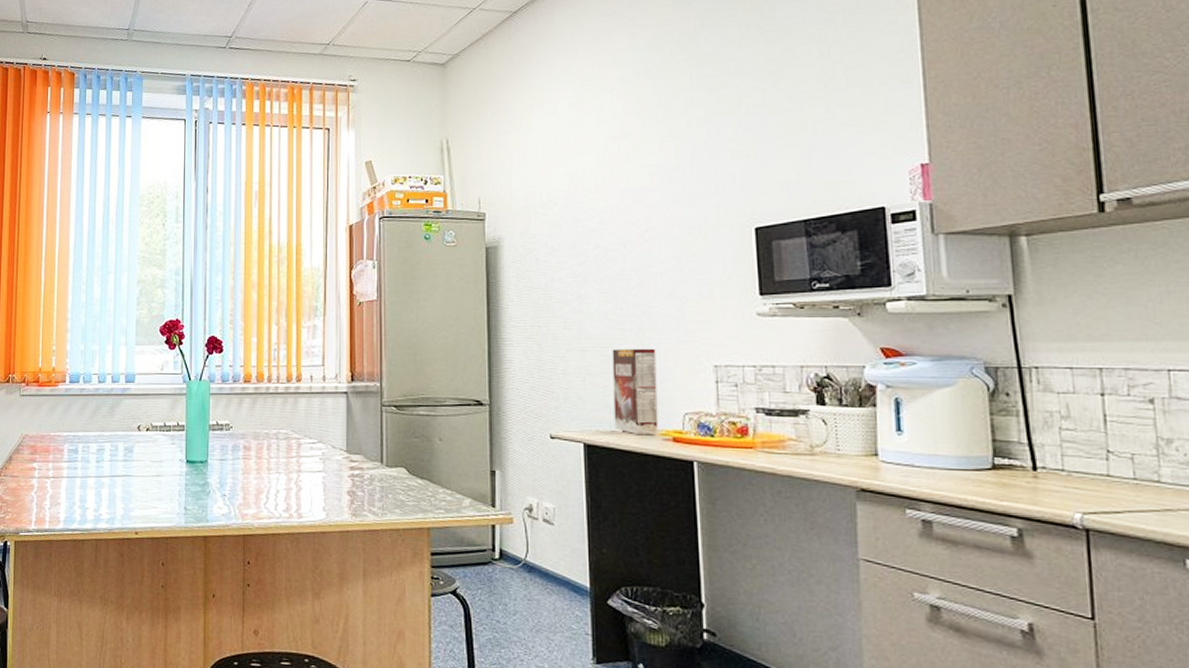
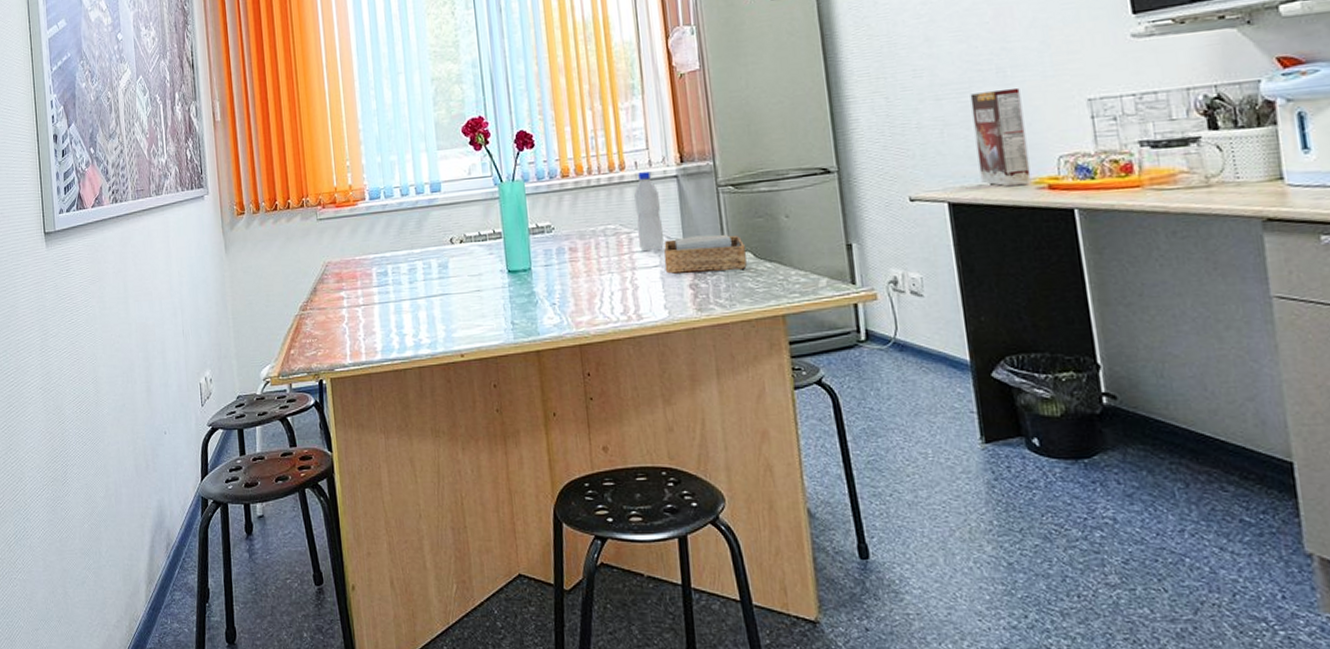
water bottle: none [306,386,329,458] -> present [634,172,664,252]
napkin holder: none [327,448,400,484] -> present [664,234,747,274]

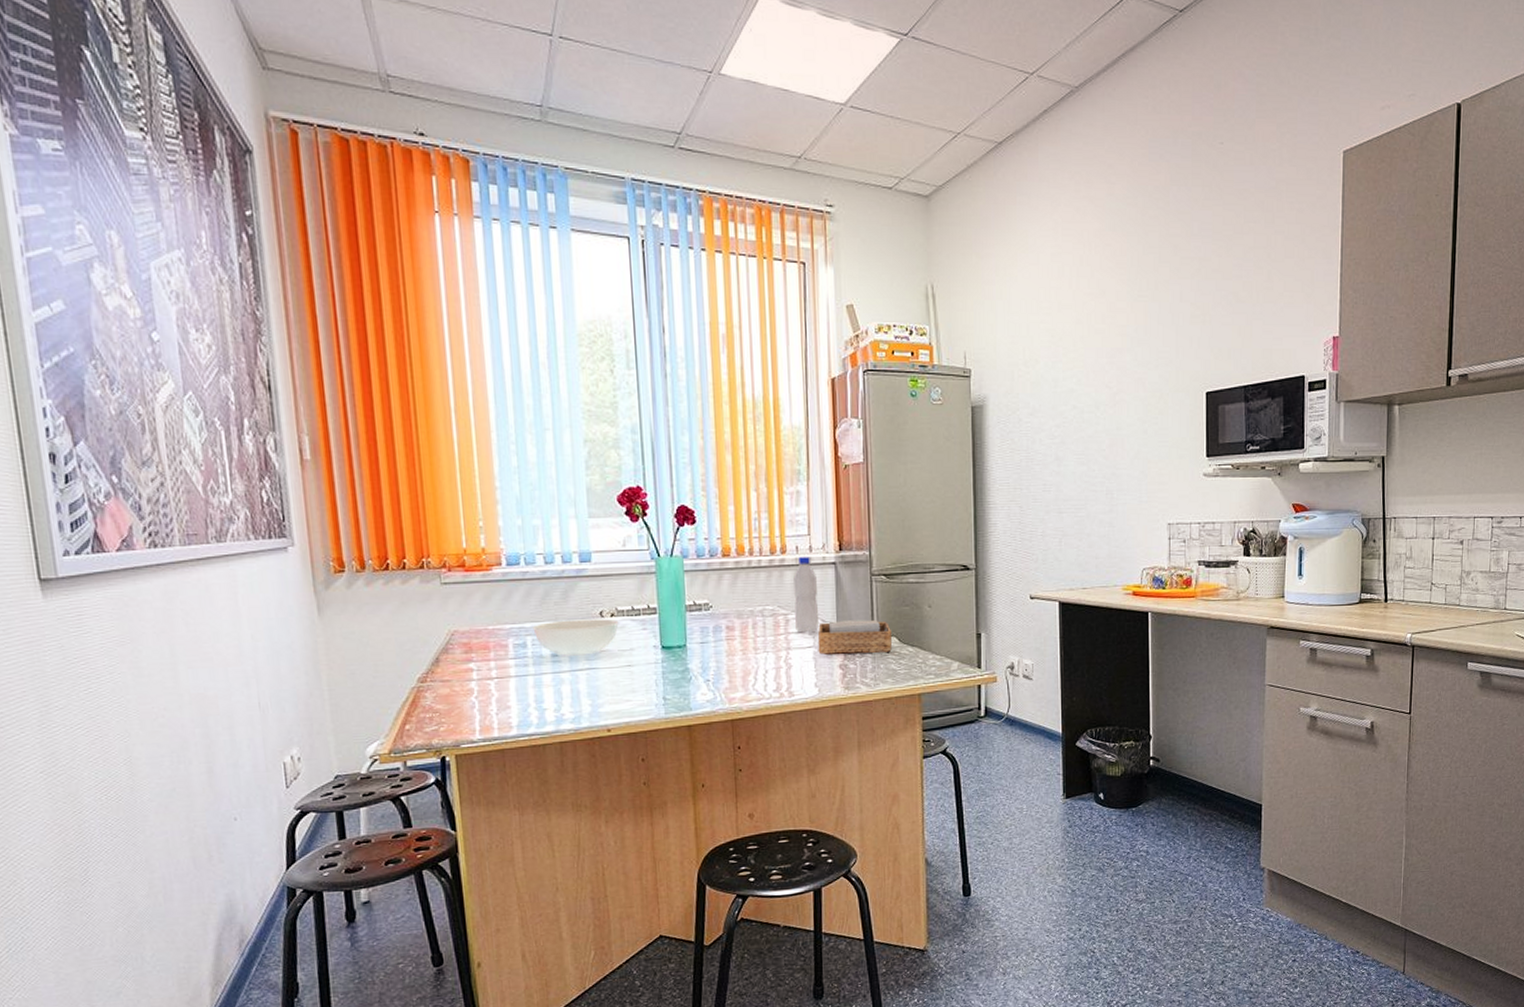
bowl: none [392,245,468,284] -> present [533,619,619,658]
cereal box: present [970,87,1032,187] -> none [1085,508,1121,591]

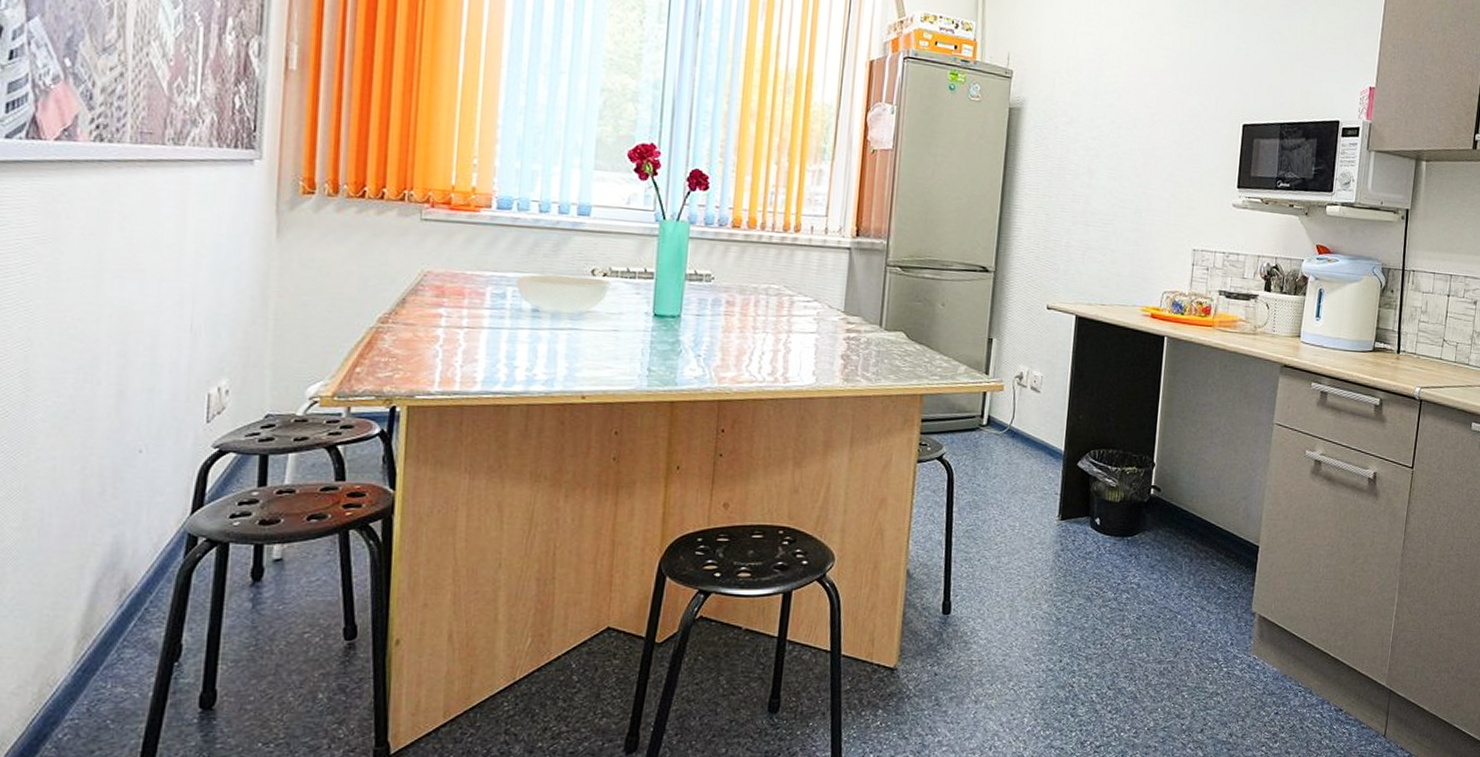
water bottle: present [793,557,818,633] -> none [799,238,829,318]
napkin holder: present [817,619,892,655] -> none [820,308,900,348]

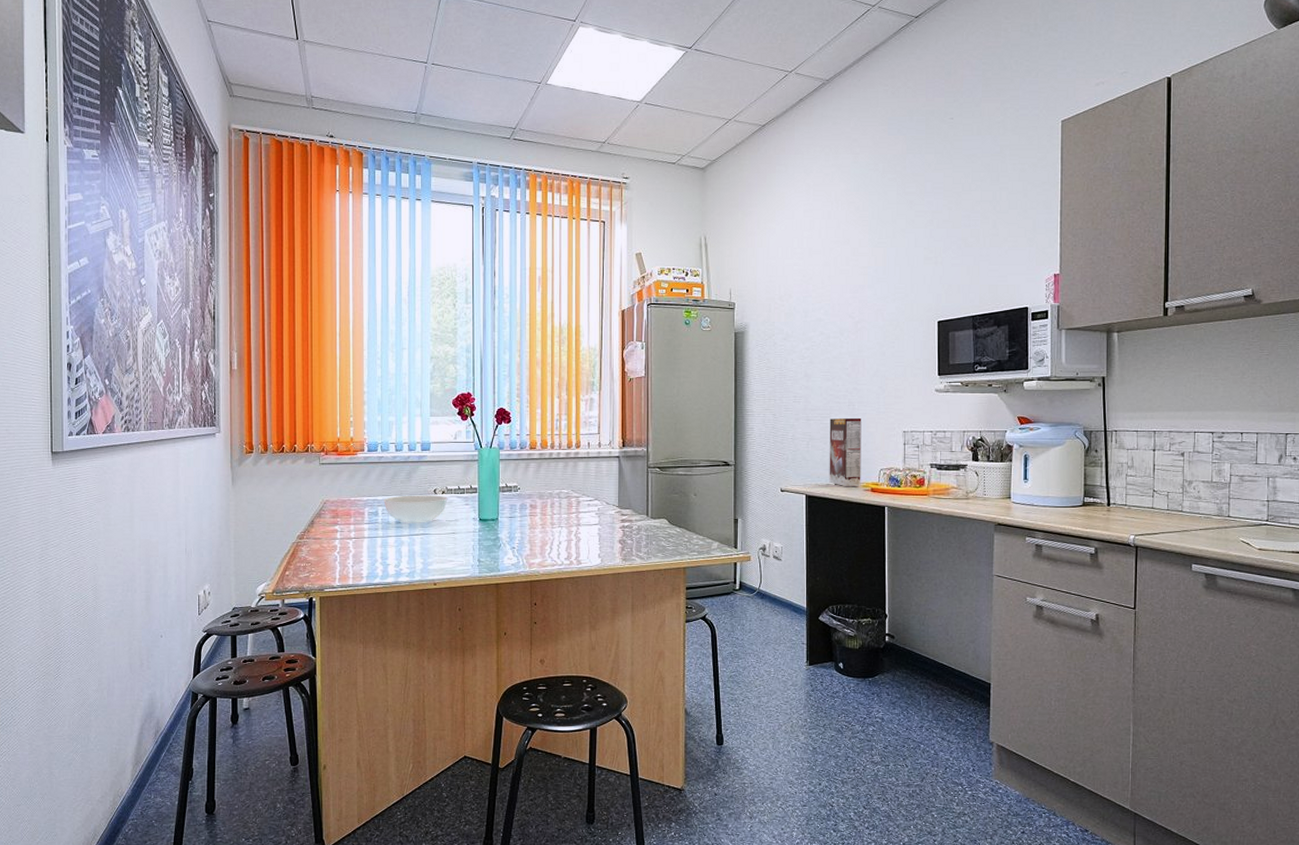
cereal box: none [1104,226,1148,311] -> present [829,417,862,487]

